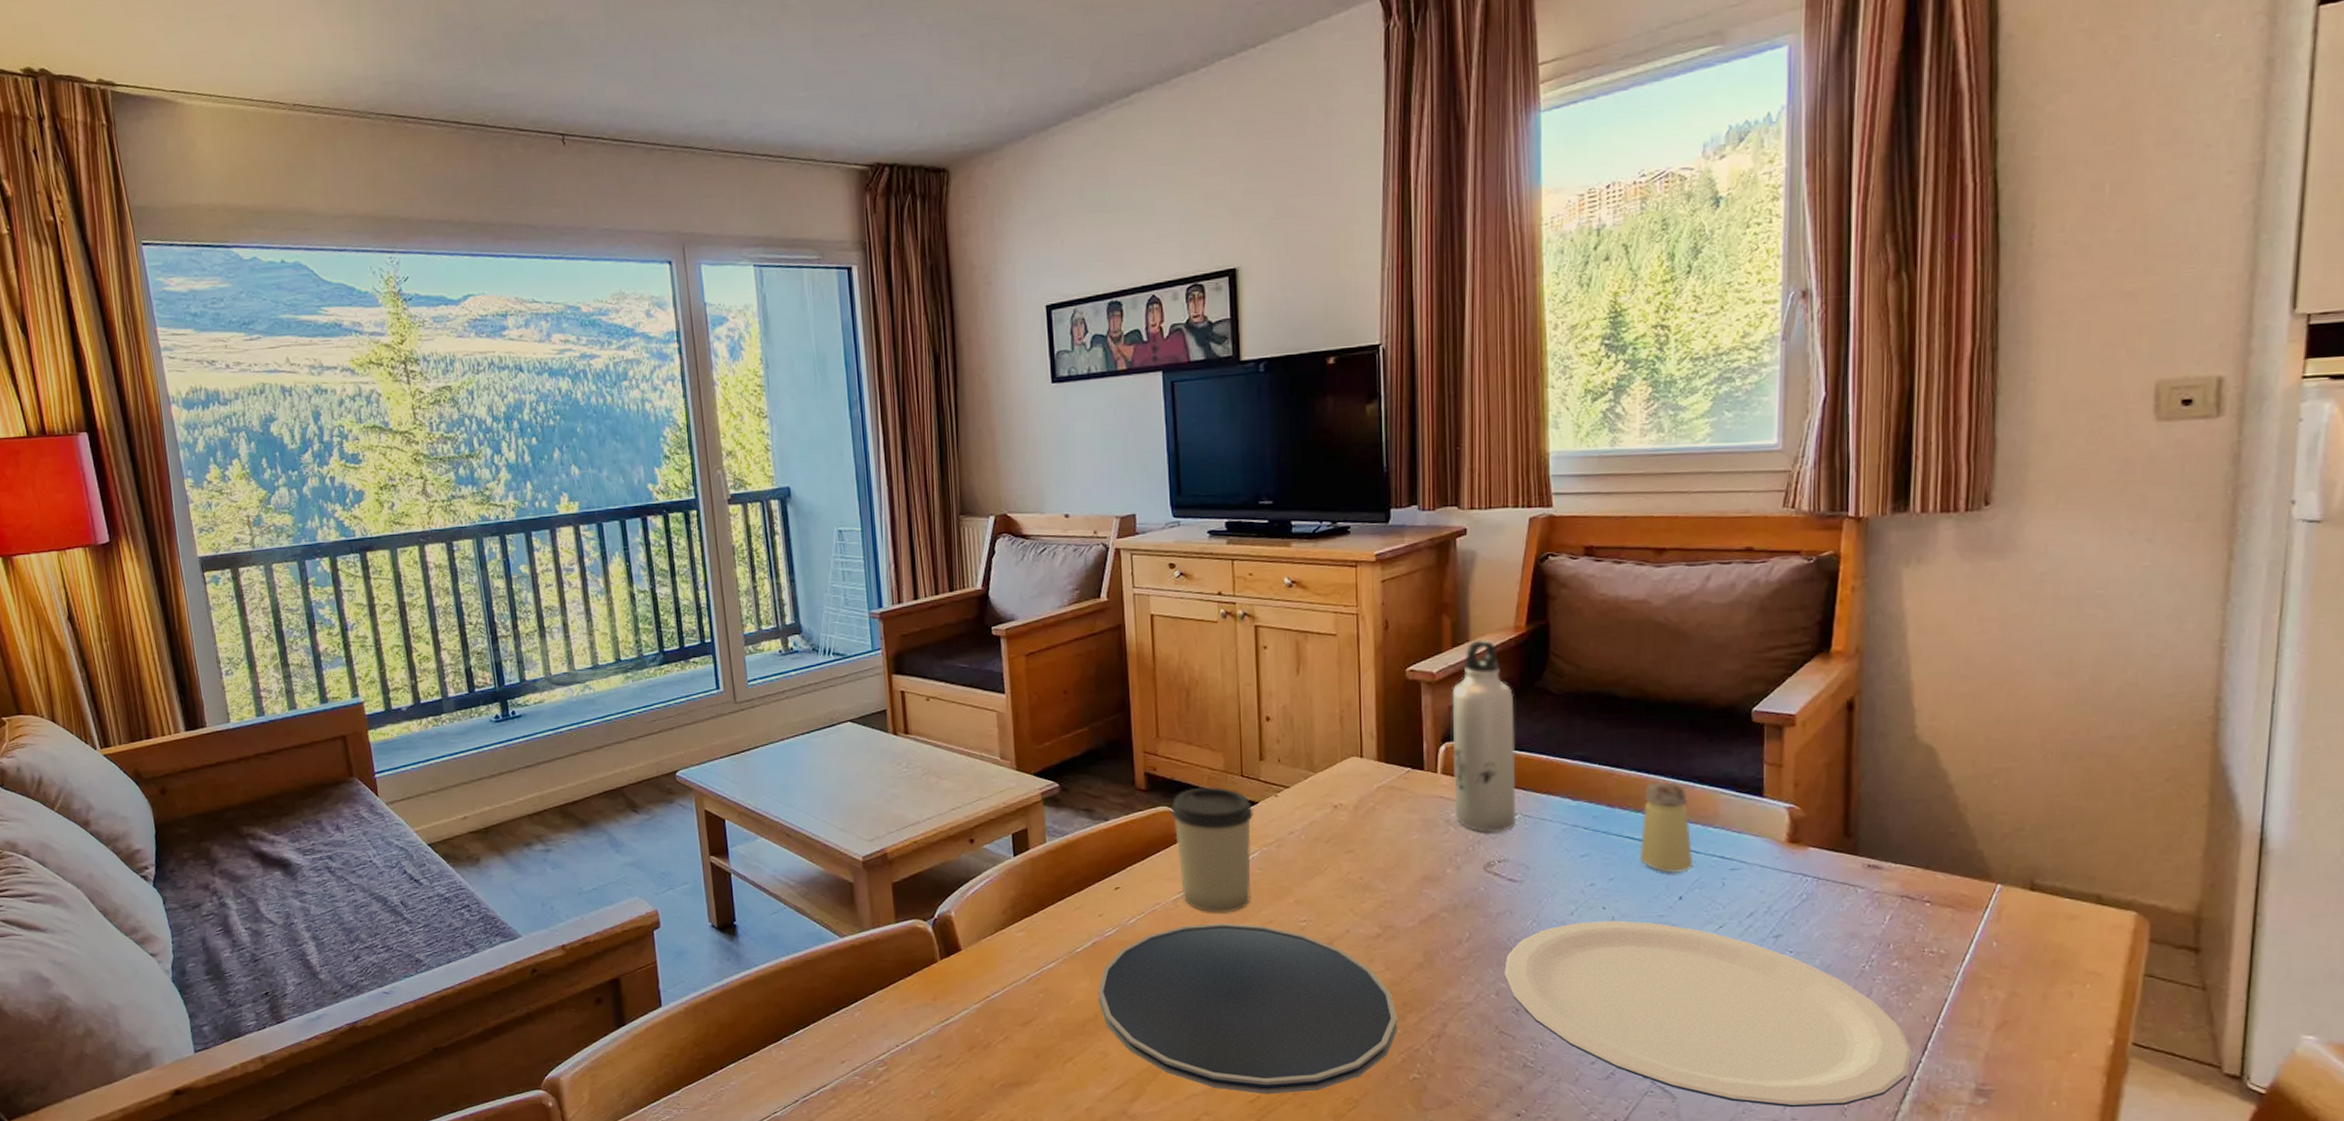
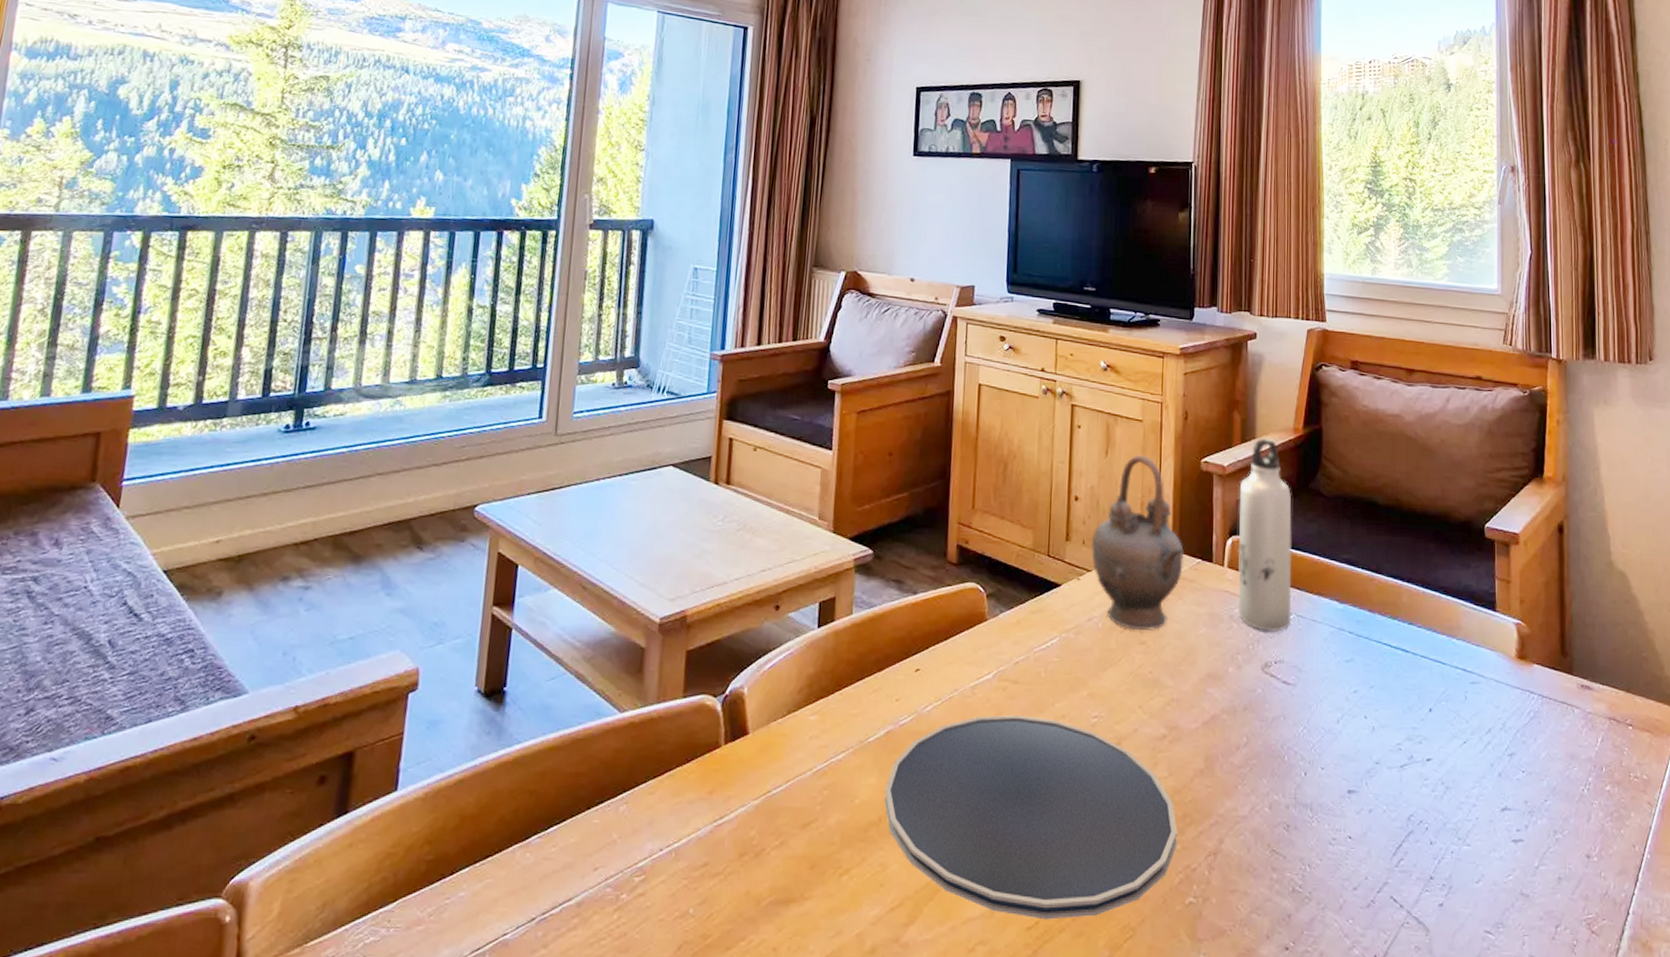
cup: present [1171,787,1253,913] -> none [979,564,1056,704]
teapot: none [1288,669,1392,840] -> present [1091,454,1185,630]
plate: present [1504,921,1913,1108] -> none [1277,731,1627,944]
saltshaker: present [1640,782,1694,874] -> none [1396,590,1441,685]

